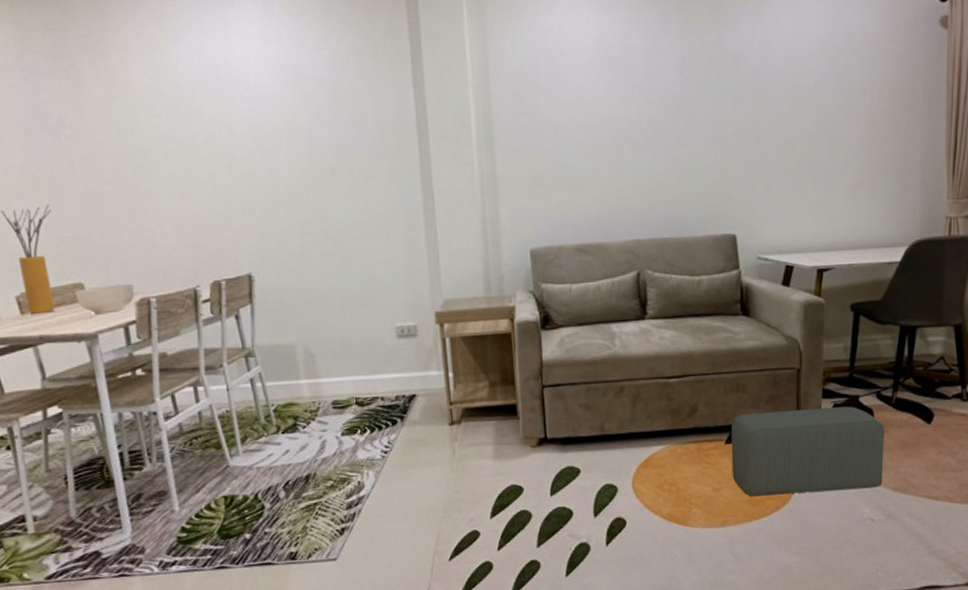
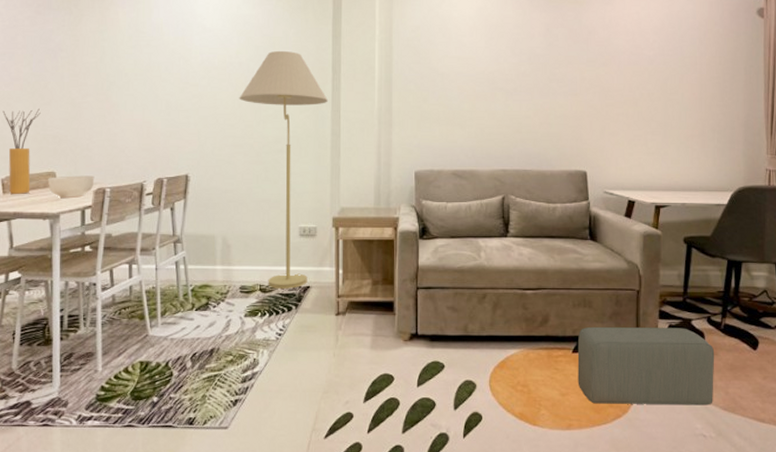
floor lamp: none [303,108,416,401] -> present [239,50,328,289]

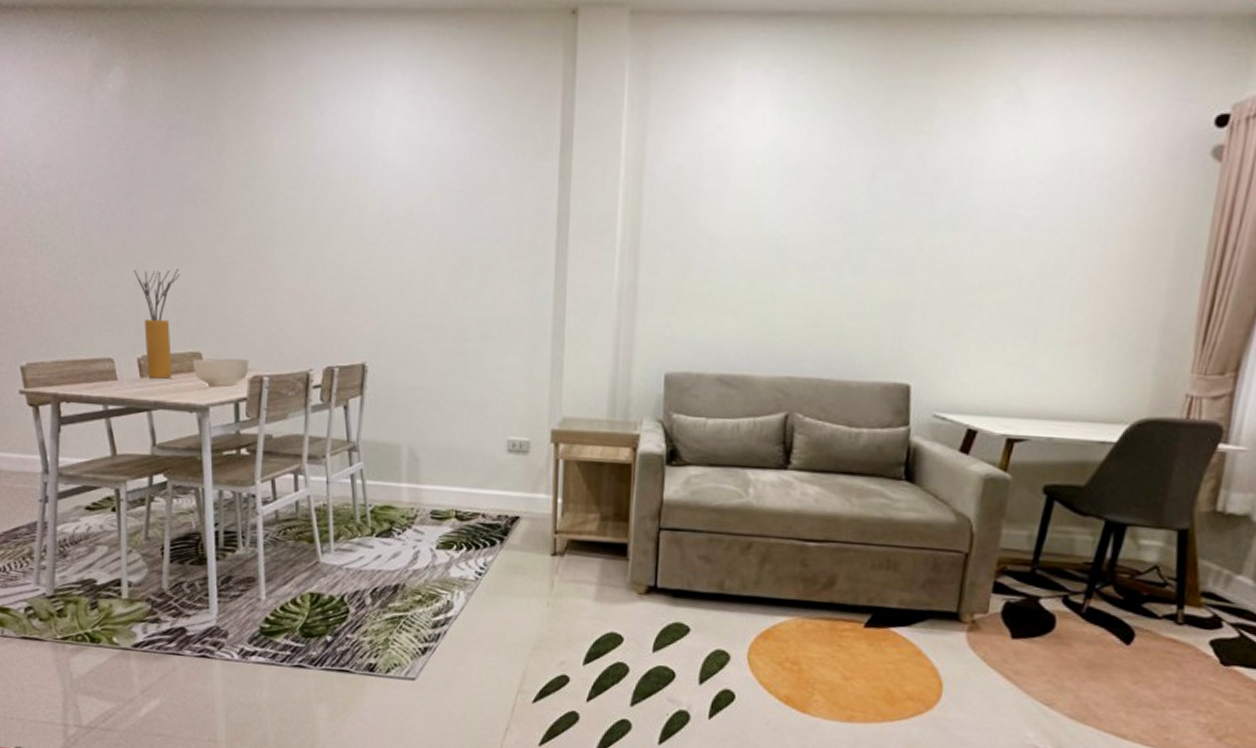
floor lamp: present [239,50,328,289] -> none [430,197,550,518]
pouf: present [577,326,715,405] -> none [867,595,1068,710]

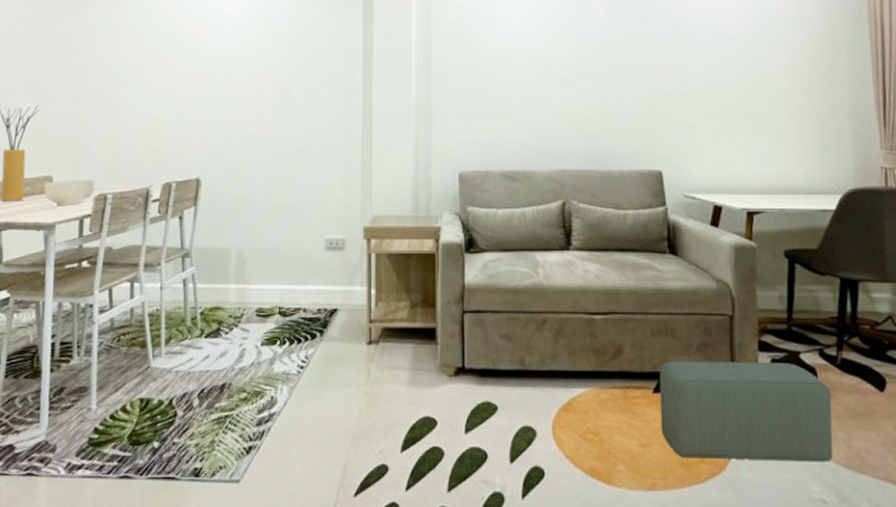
pouf: none [867,595,1068,710] -> present [659,360,833,462]

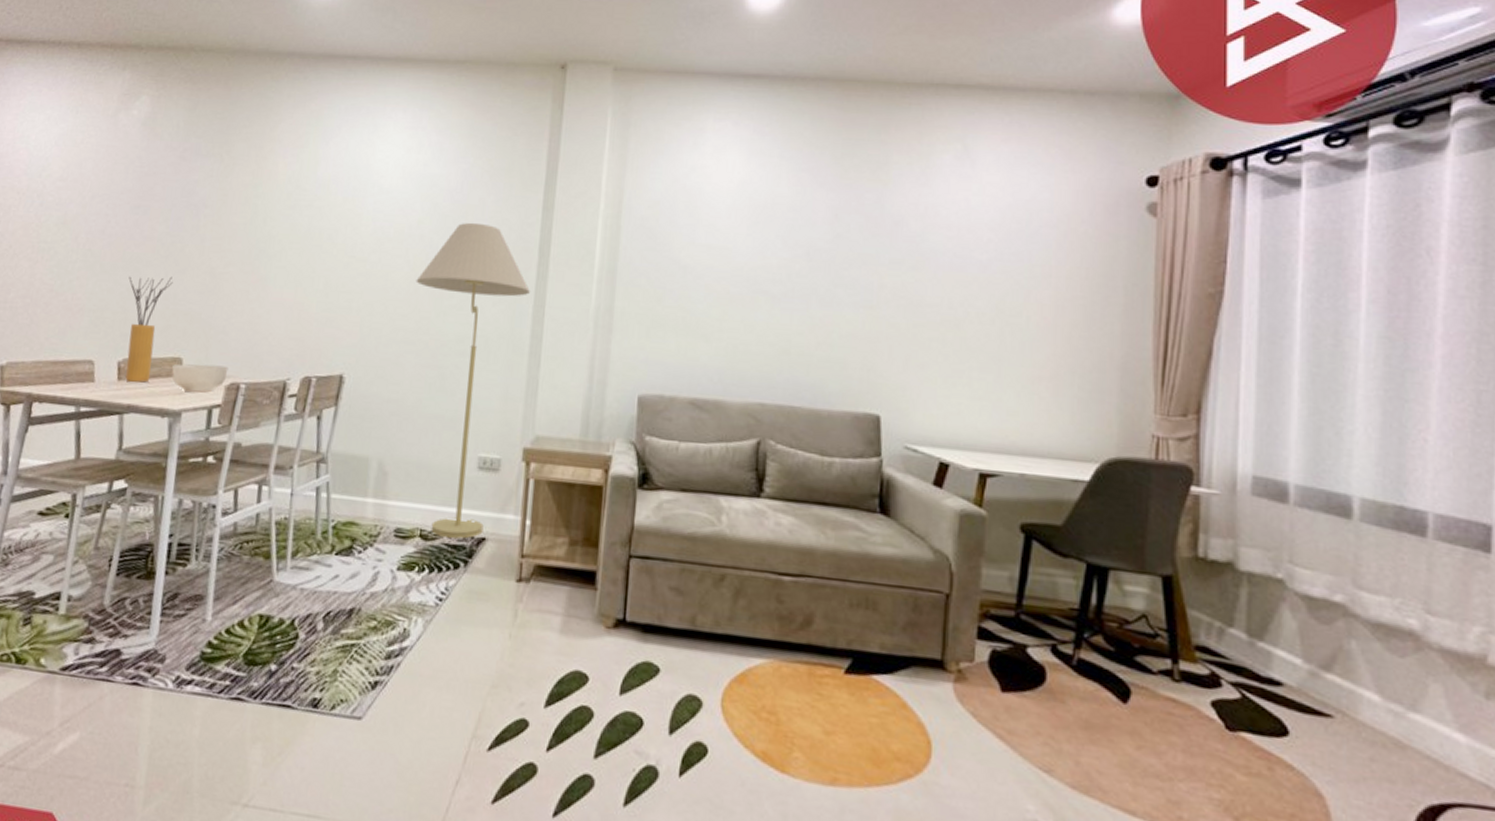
floor lamp: none [258,36,358,312] -> present [416,222,530,539]
pouf: present [659,360,833,462] -> none [850,638,1061,777]

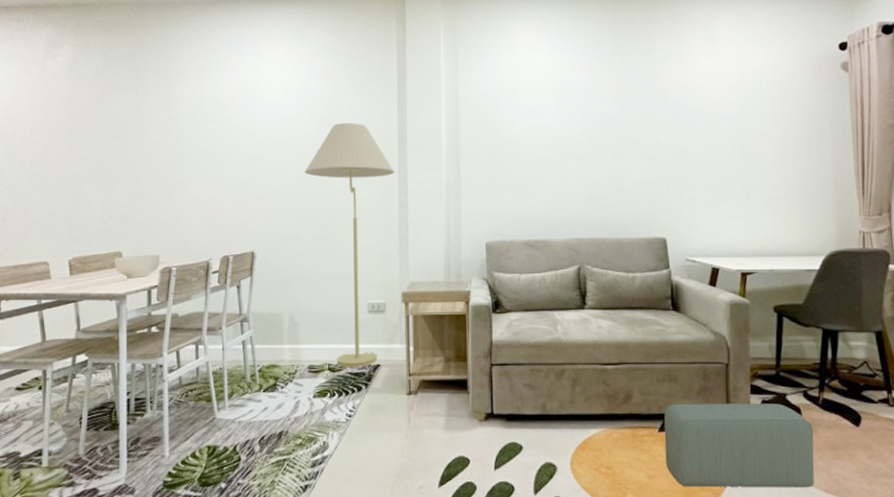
vase: present [125,276,173,383] -> none [70,188,107,275]
pouf: none [850,638,1061,777] -> present [664,403,815,488]

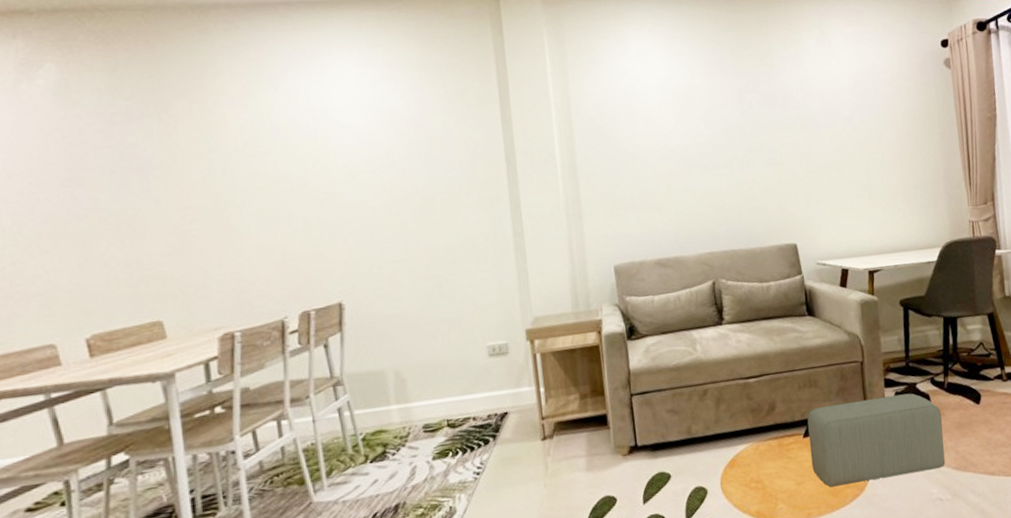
bowl: present [113,255,161,279] -> none [151,319,218,353]
floor lamp: present [304,122,394,368] -> none [396,143,505,422]

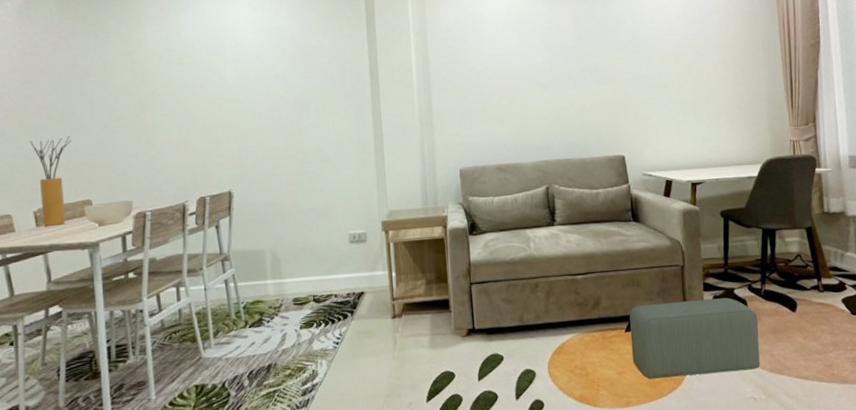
vase: none [77,243,133,356] -> present [30,135,71,226]
bowl: none [151,319,218,353] -> present [83,200,134,227]

